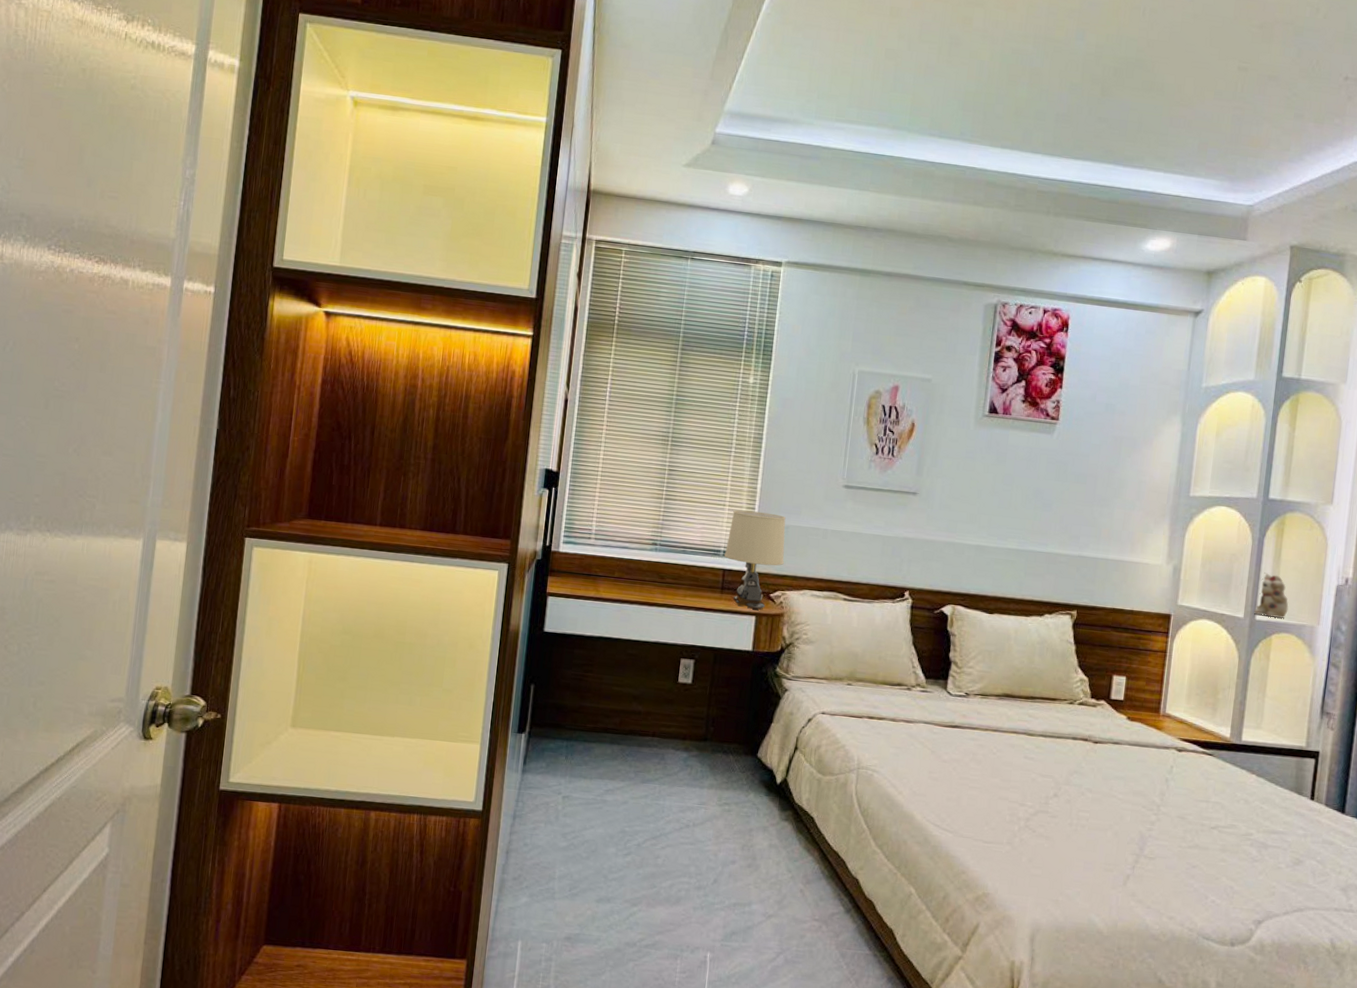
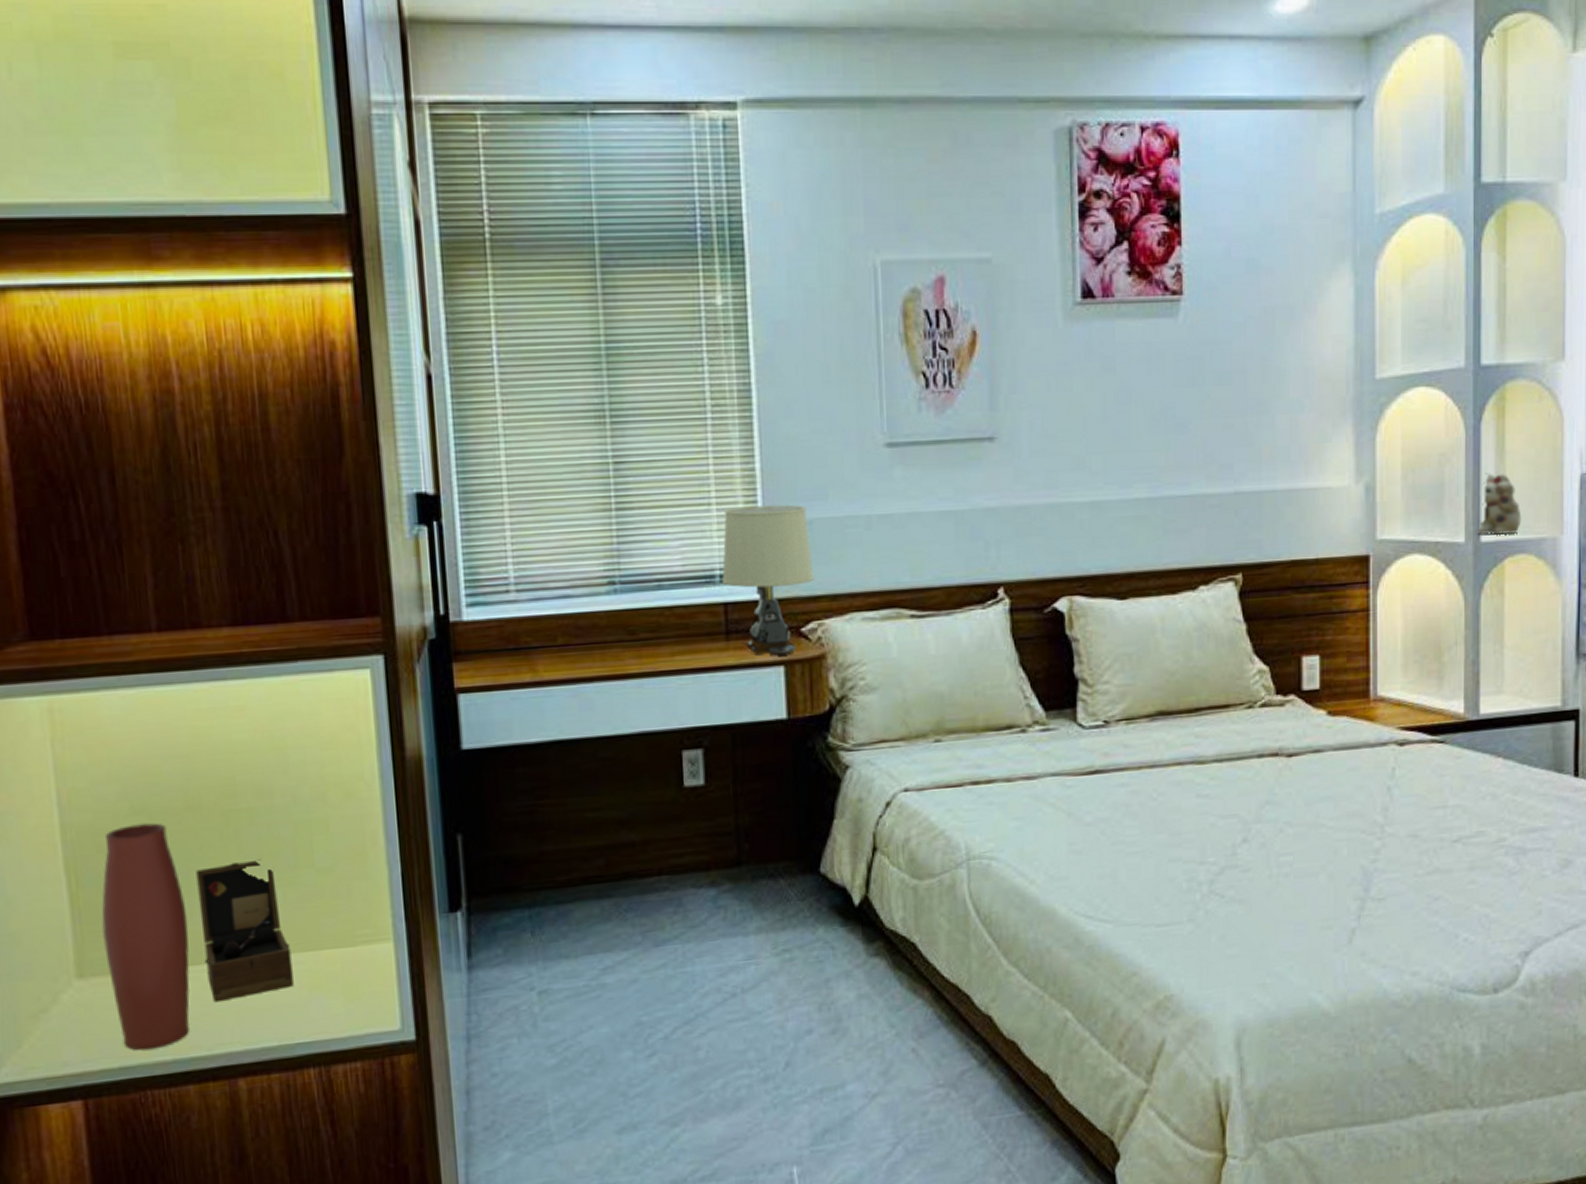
vase: none [309,639,363,781] -> present [101,823,190,1050]
wooden box: none [366,675,418,760] -> present [196,859,294,1003]

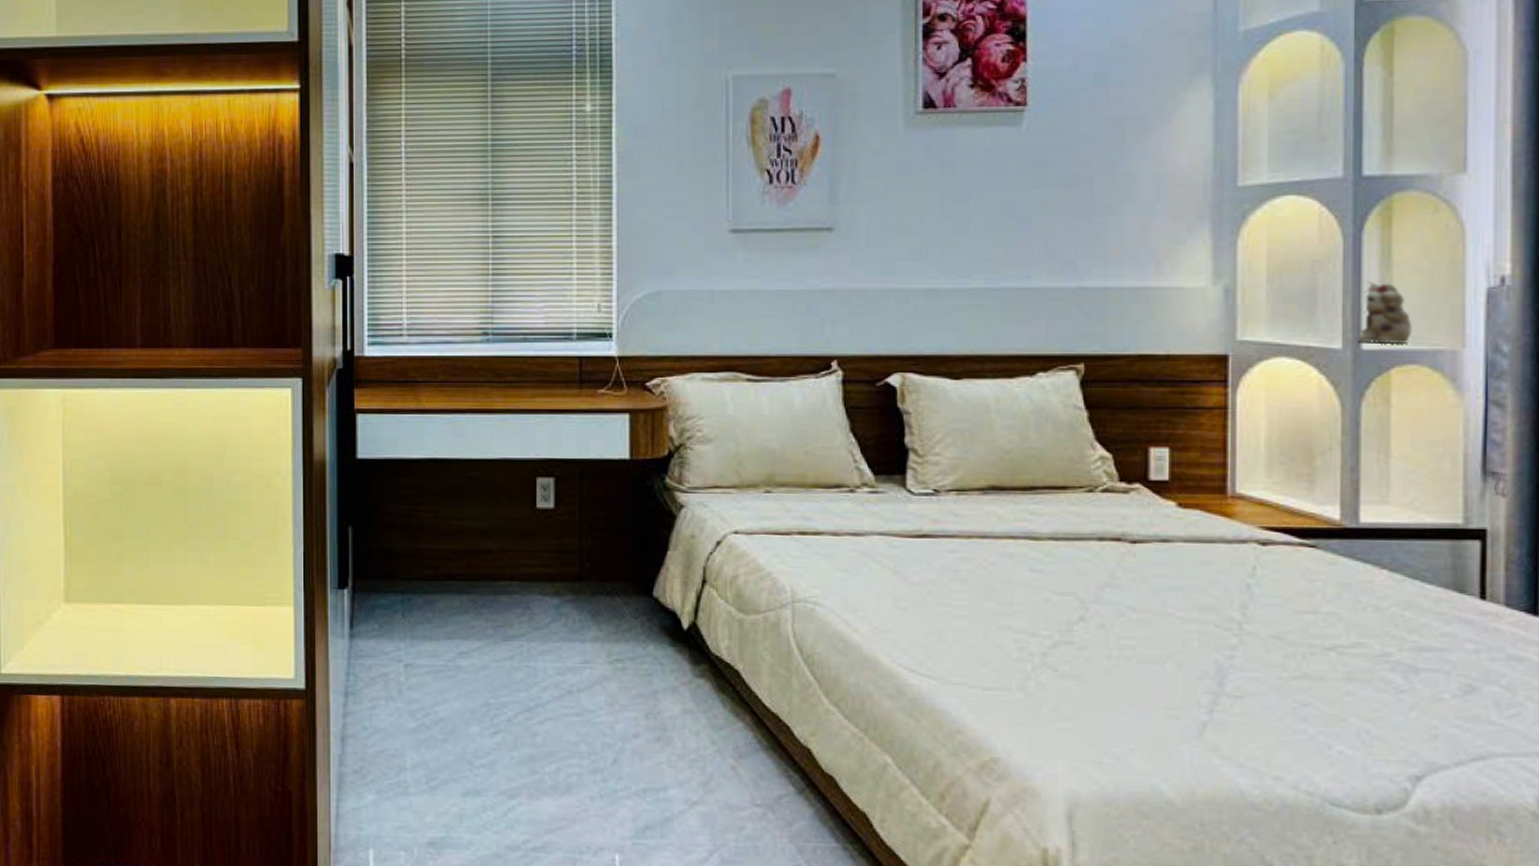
vase: present [101,823,190,1050] -> none [85,491,144,664]
wooden box: present [196,859,294,1003] -> none [153,528,216,636]
table lamp: present [721,504,814,656] -> none [578,277,660,405]

